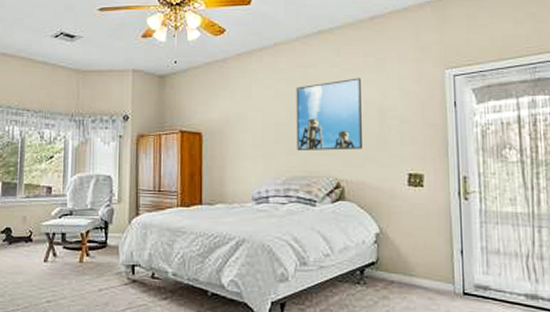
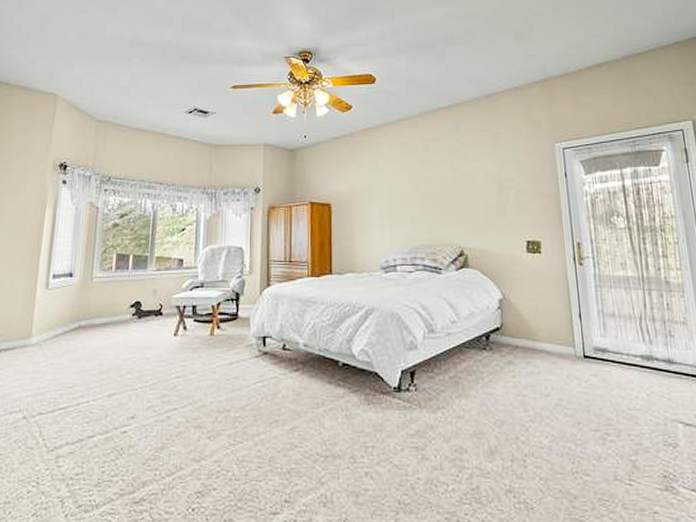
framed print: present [296,78,362,151] -> none [419,151,483,221]

